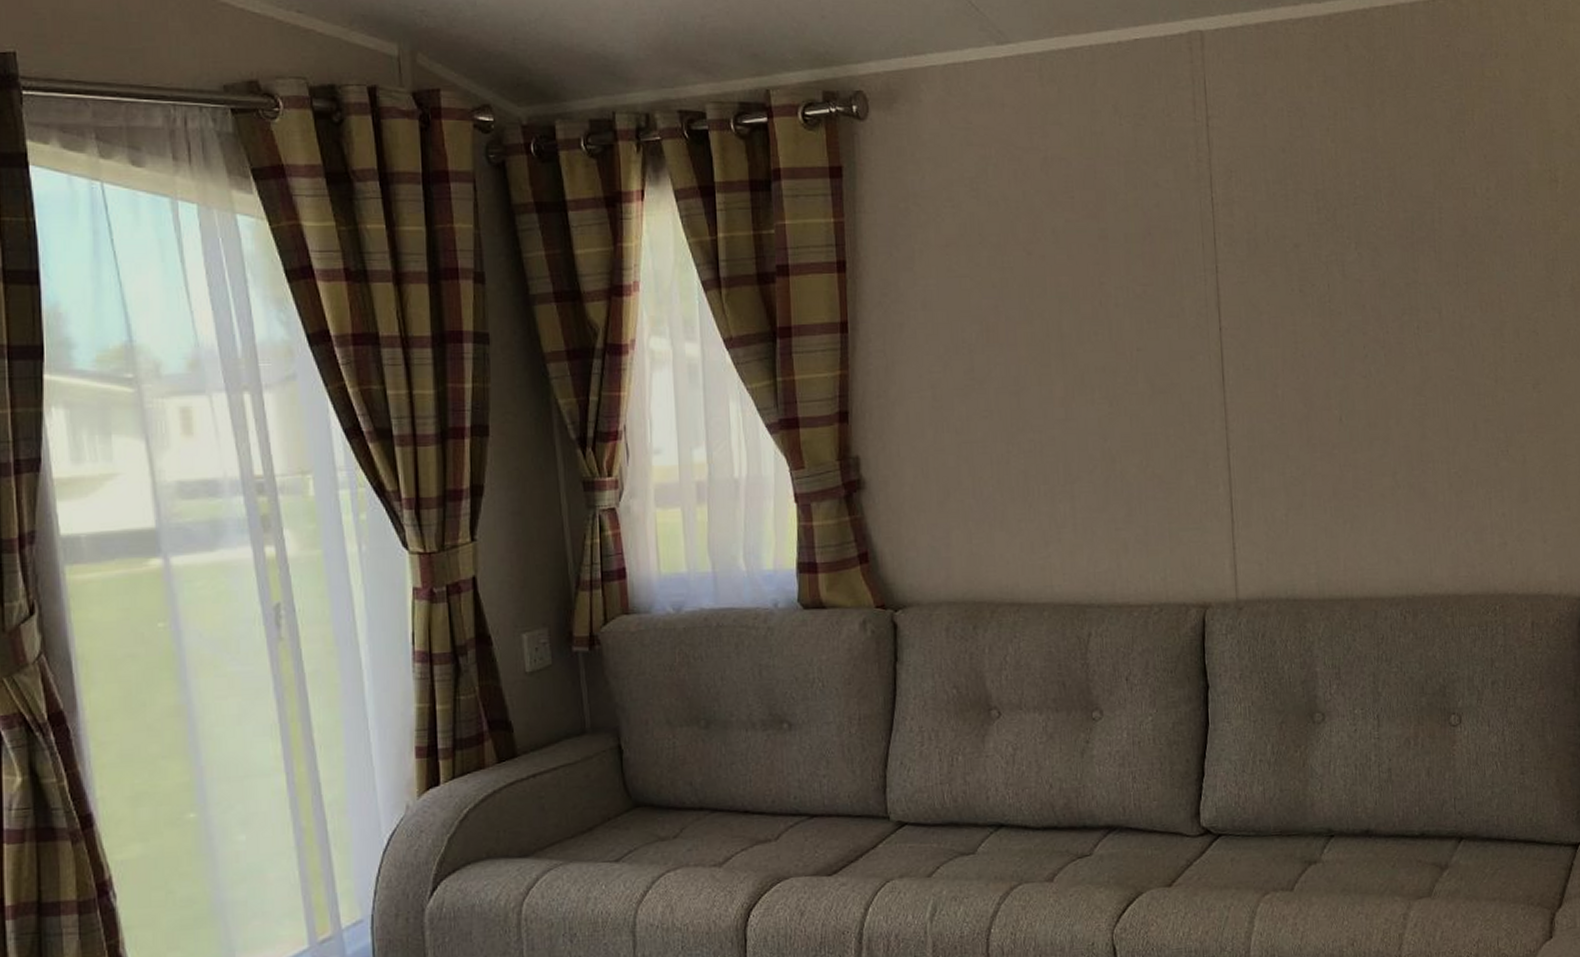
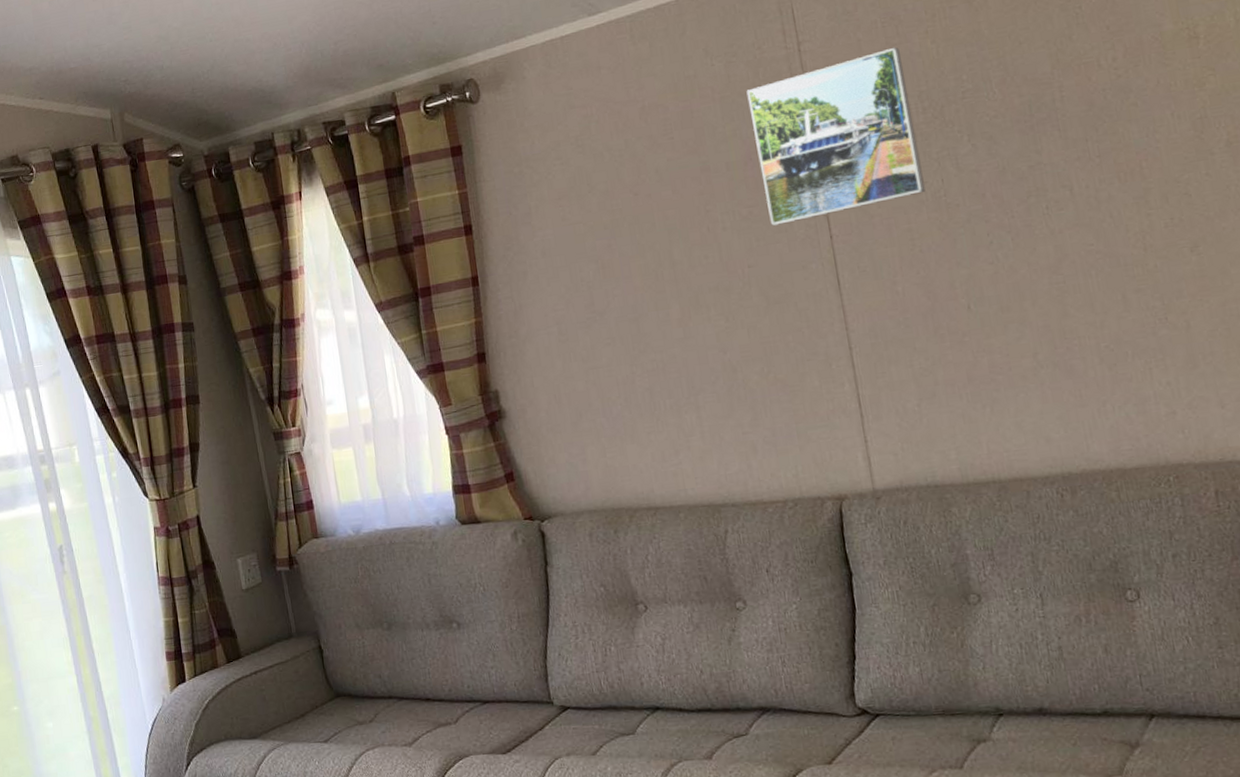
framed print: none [1152,139,1312,309] -> present [746,47,926,226]

